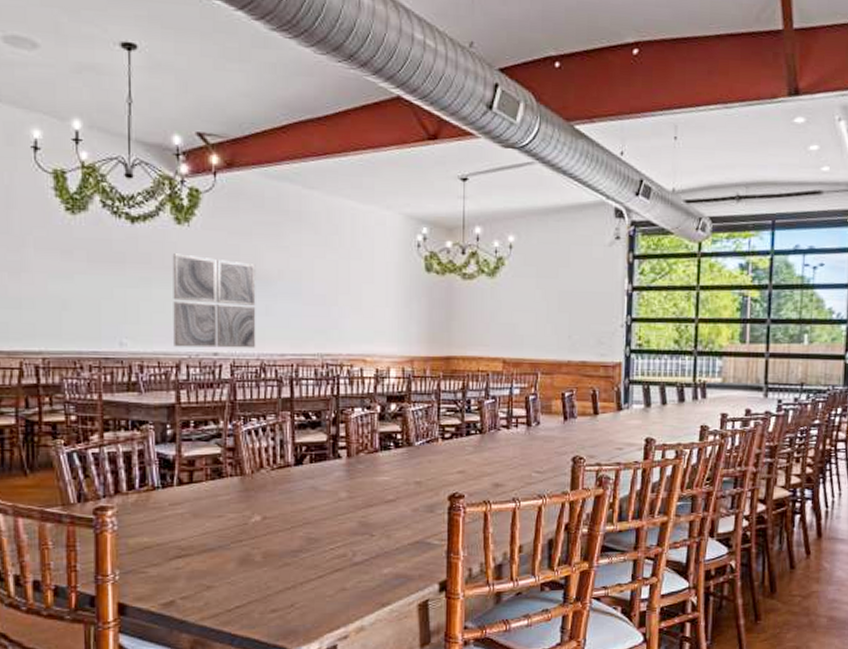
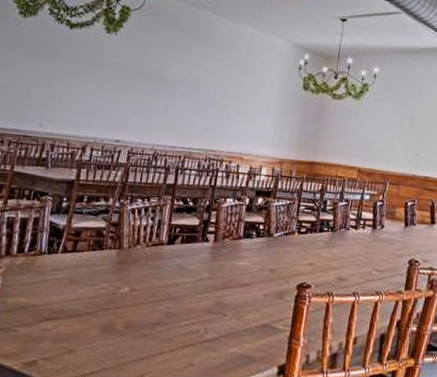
wall art: present [172,253,256,348] -> none [84,56,165,139]

